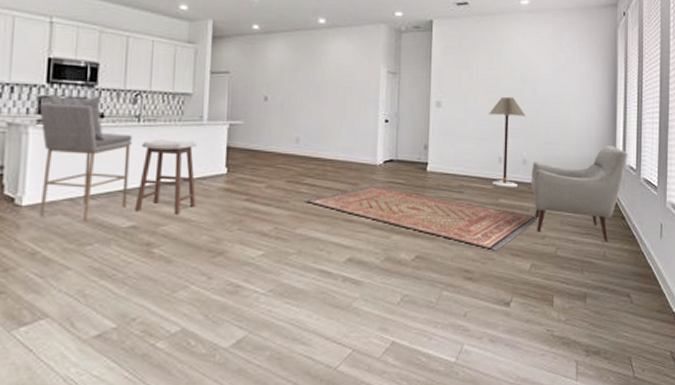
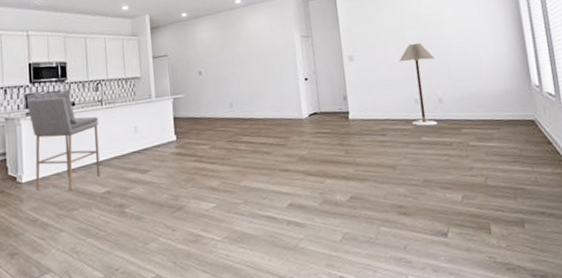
bar stool: present [135,139,197,215] -> none [106,115,155,179]
area rug: present [304,185,539,251] -> none [243,137,463,186]
chair: present [530,145,628,242] -> none [448,75,545,168]

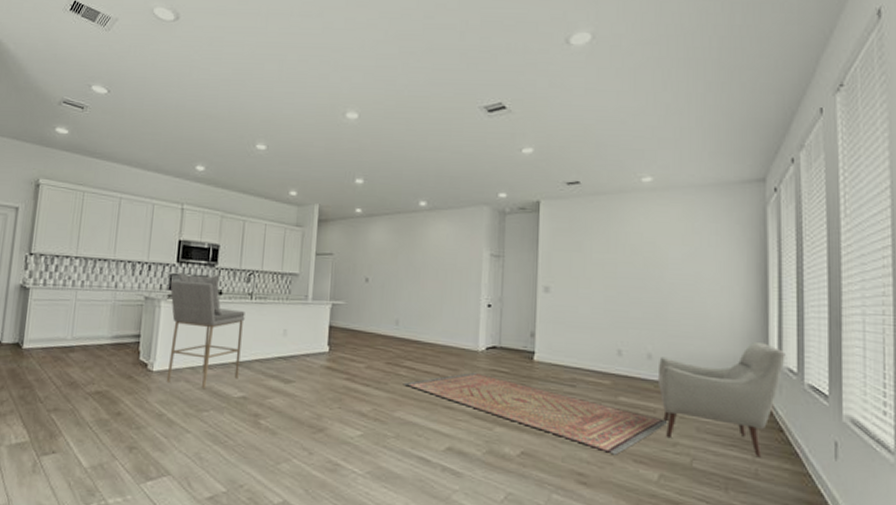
area rug: none [243,137,463,186] -> present [402,372,668,455]
floor lamp: present [399,43,438,126] -> none [605,282,650,385]
chair: none [448,75,545,168] -> present [657,342,785,458]

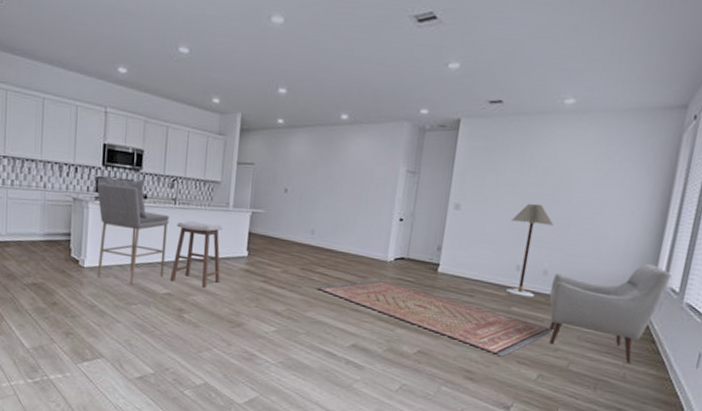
bar stool: none [245,316,302,389] -> present [170,220,223,288]
floor lamp: none [605,282,650,385] -> present [505,203,554,298]

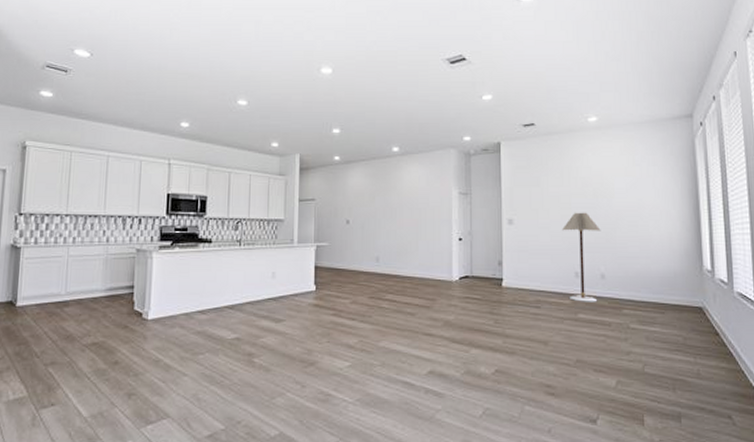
bar stool: present [96,176,169,286] -> none [160,224,235,334]
bar stool: present [170,220,223,288] -> none [238,261,290,328]
area rug: present [315,280,553,357] -> none [385,300,622,367]
chair: present [548,264,672,364] -> none [610,258,717,360]

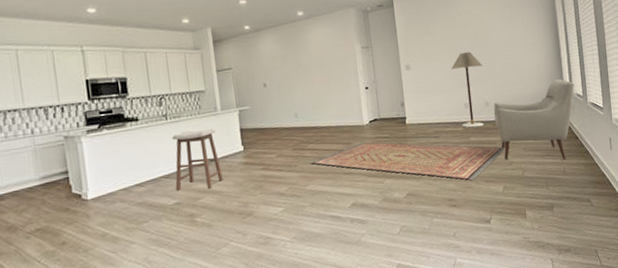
bar stool: none [238,261,290,328] -> present [172,128,224,191]
area rug: none [385,300,622,367] -> present [309,142,505,181]
chair: none [610,258,717,360] -> present [494,79,575,160]

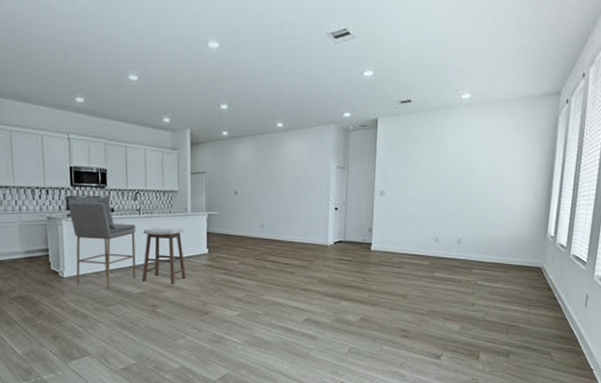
bar stool: none [86,104,169,206] -> present [67,195,136,289]
area rug: present [309,142,505,181] -> none [269,262,470,315]
floor lamp: present [451,51,485,128] -> none [427,184,462,263]
chair: present [494,79,575,160] -> none [463,226,560,310]

